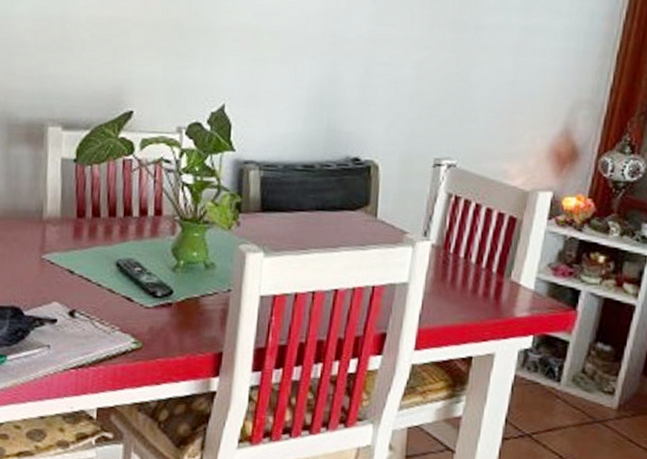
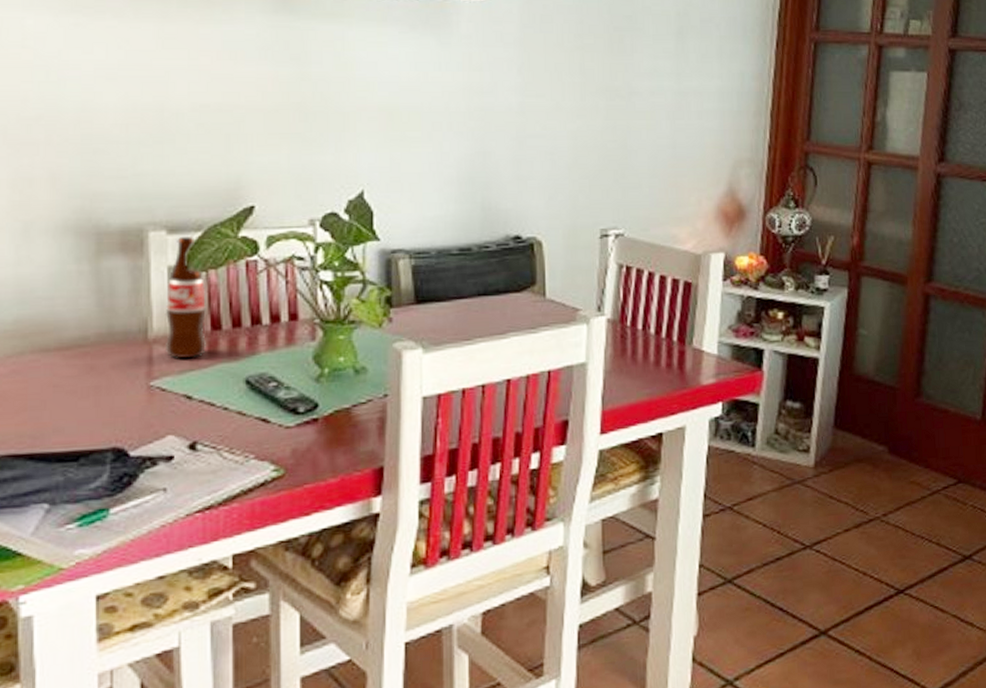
bottle: none [56,133,90,239] -> present [165,235,206,359]

